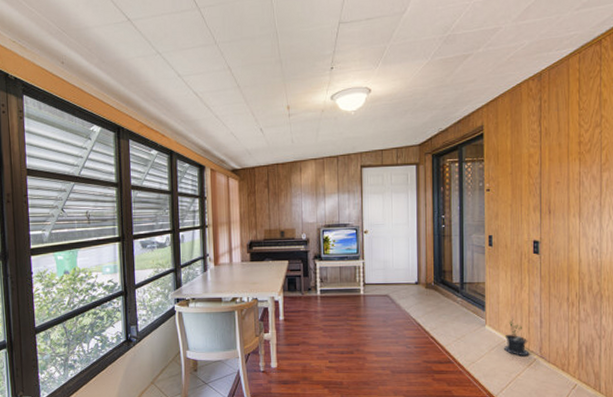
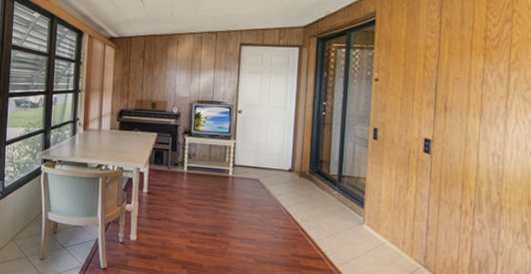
potted plant: present [503,317,530,357] -> none [381,218,412,264]

